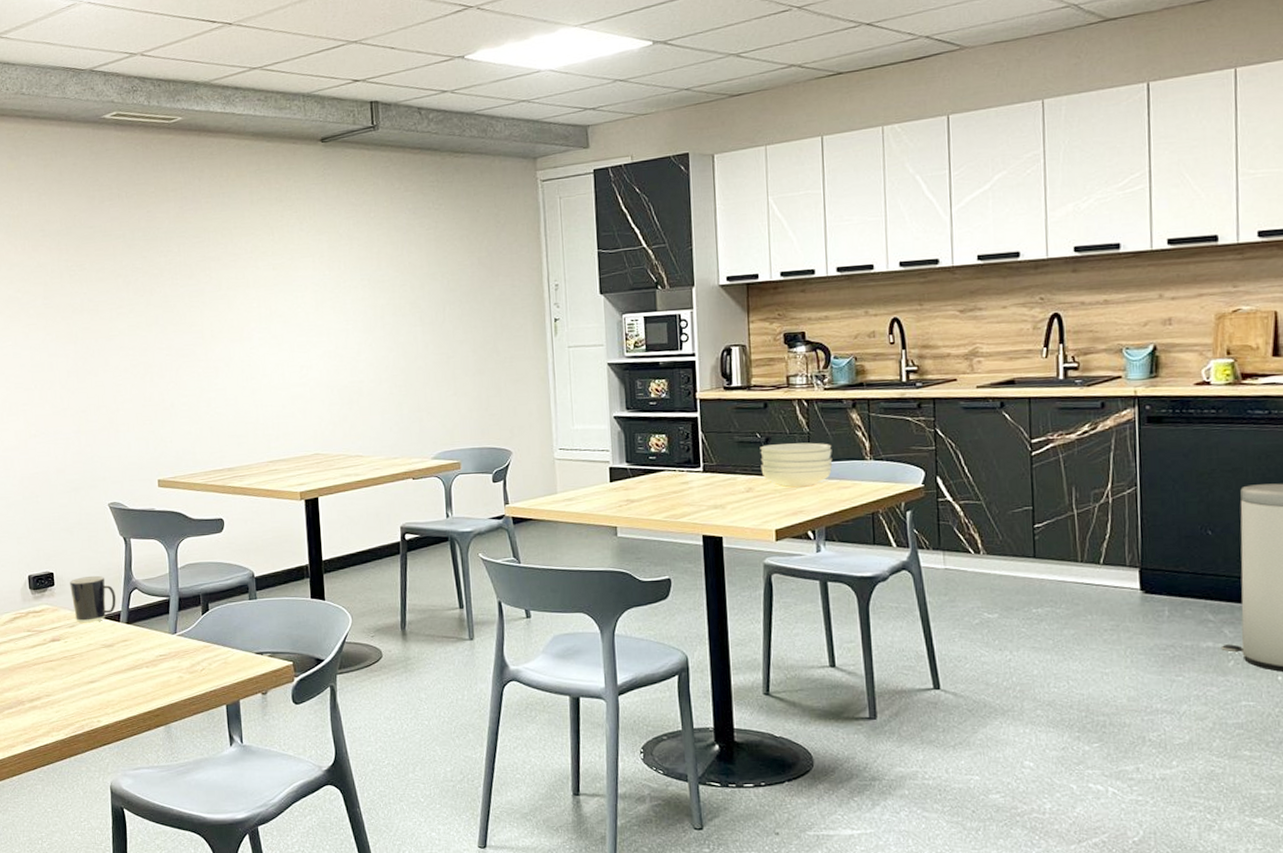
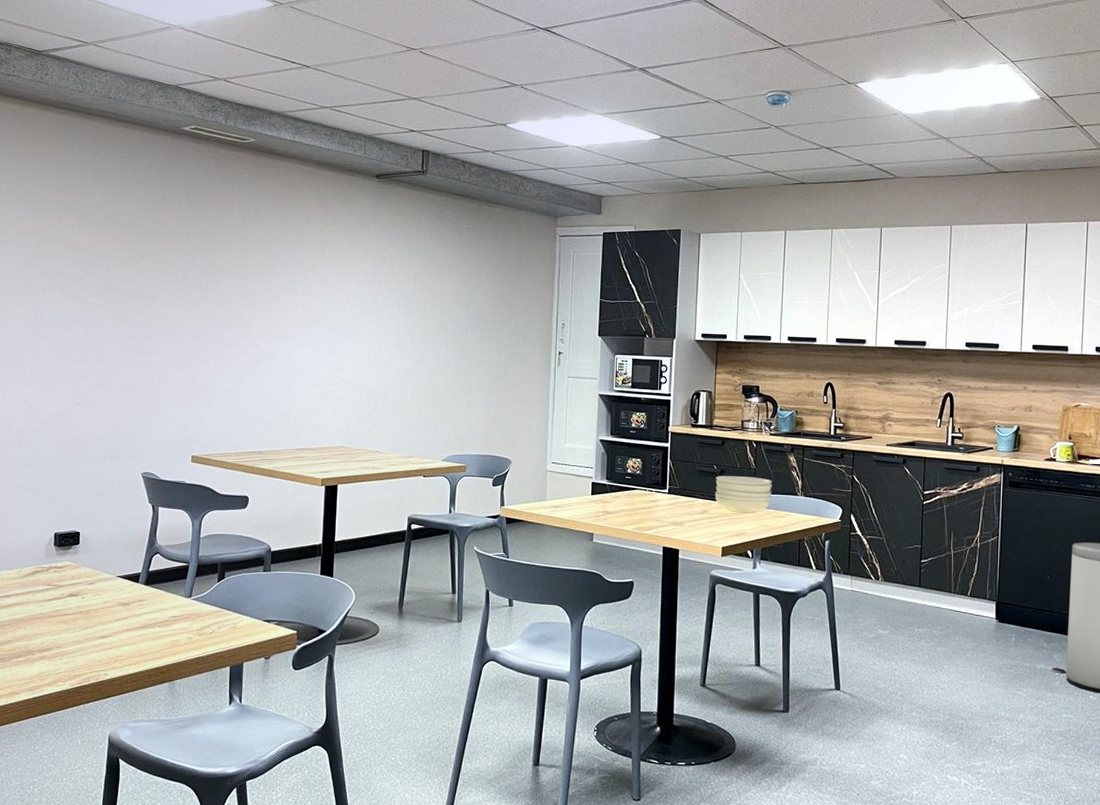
mug: present [70,575,116,623] -> none [94,538,138,582]

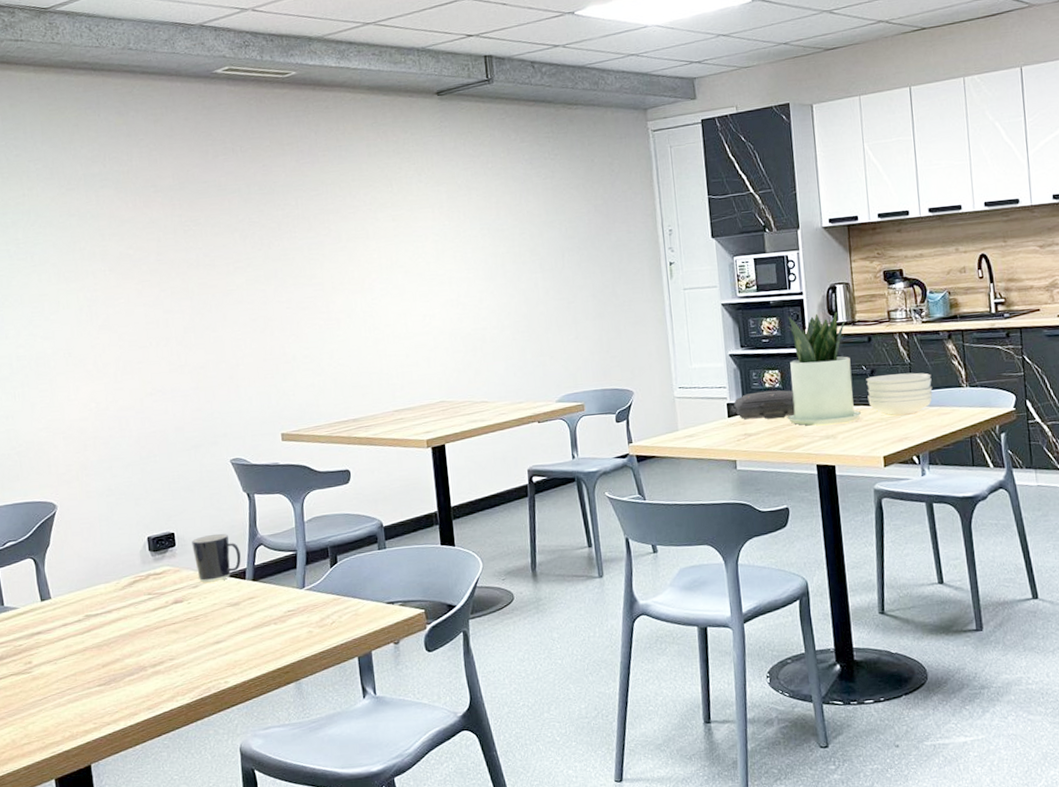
mug: none [94,538,138,582] -> present [192,533,241,583]
laptop bag: none [595,475,651,501] -> present [730,390,795,419]
planter: none [643,413,708,514] -> present [787,311,862,426]

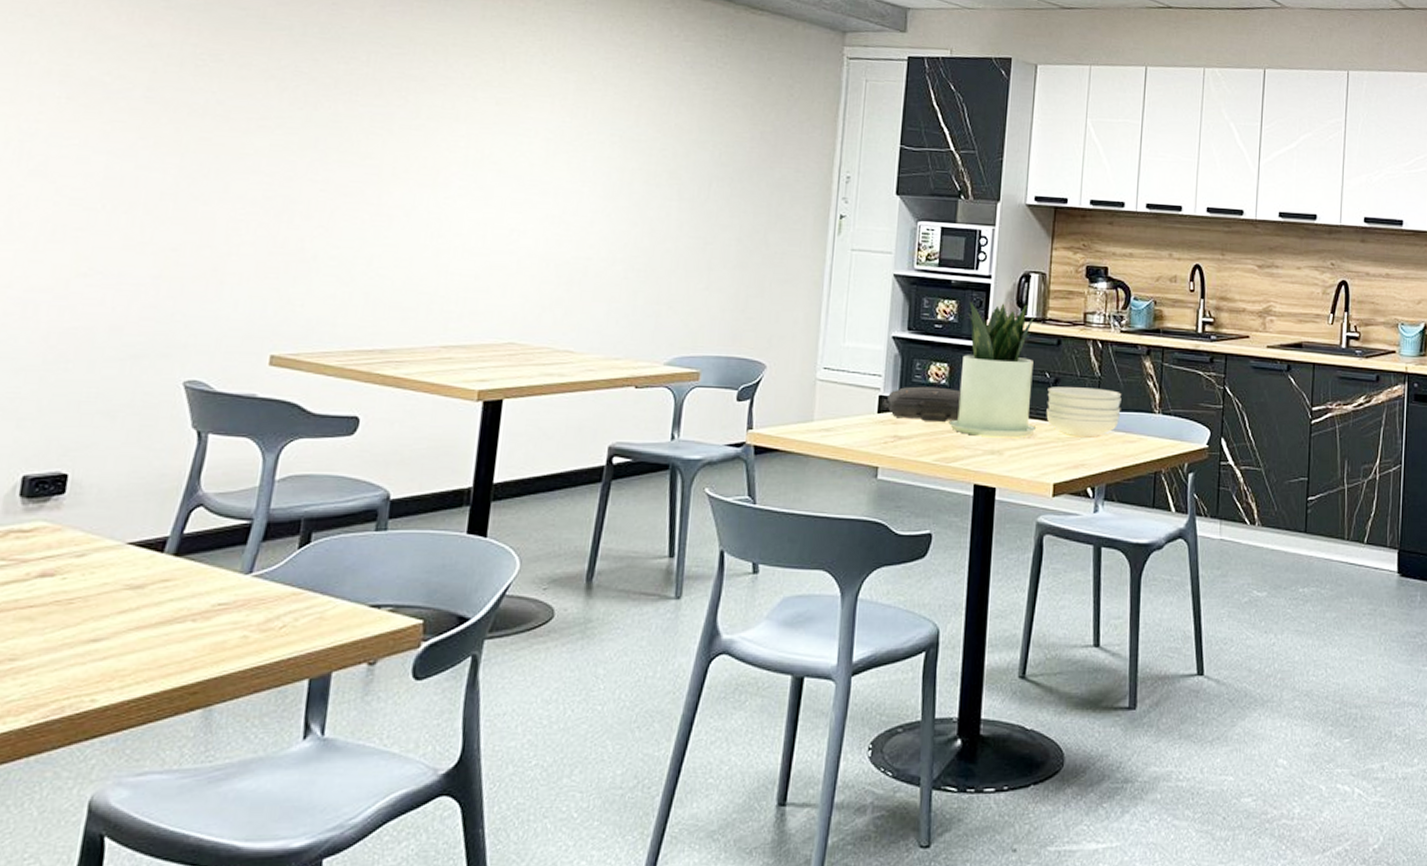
mug: present [192,533,241,583] -> none [89,482,166,551]

